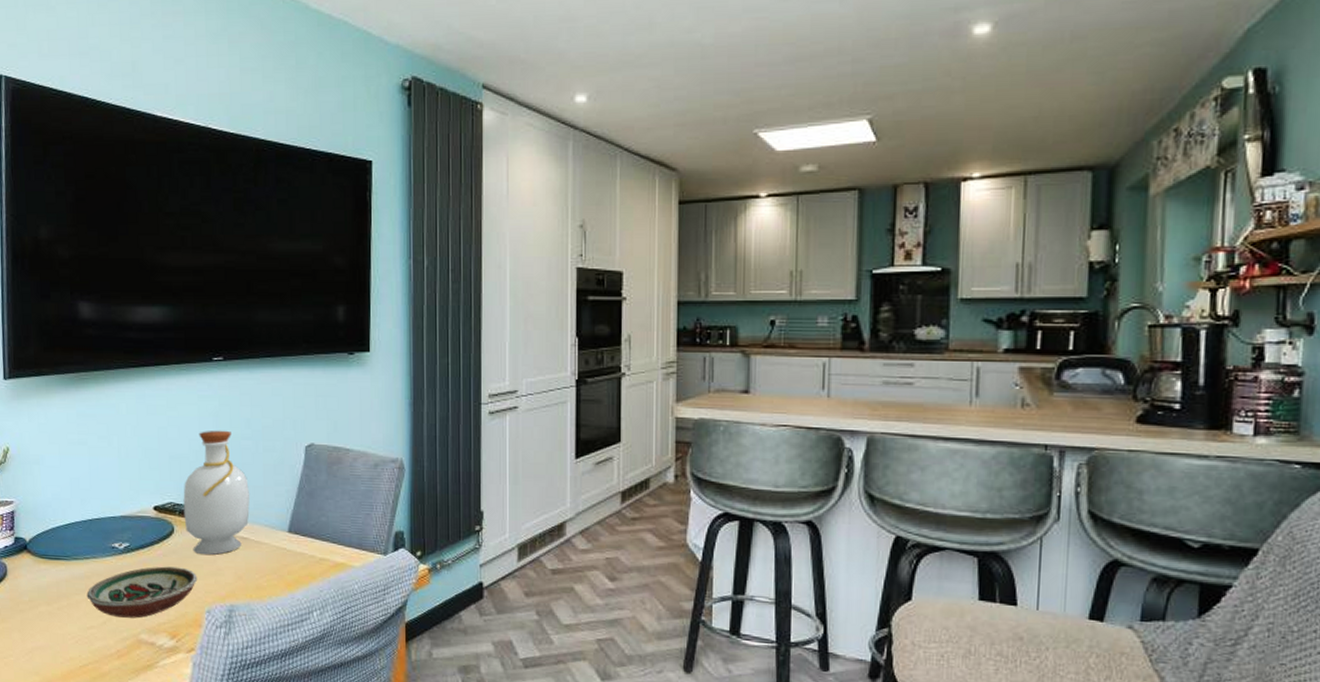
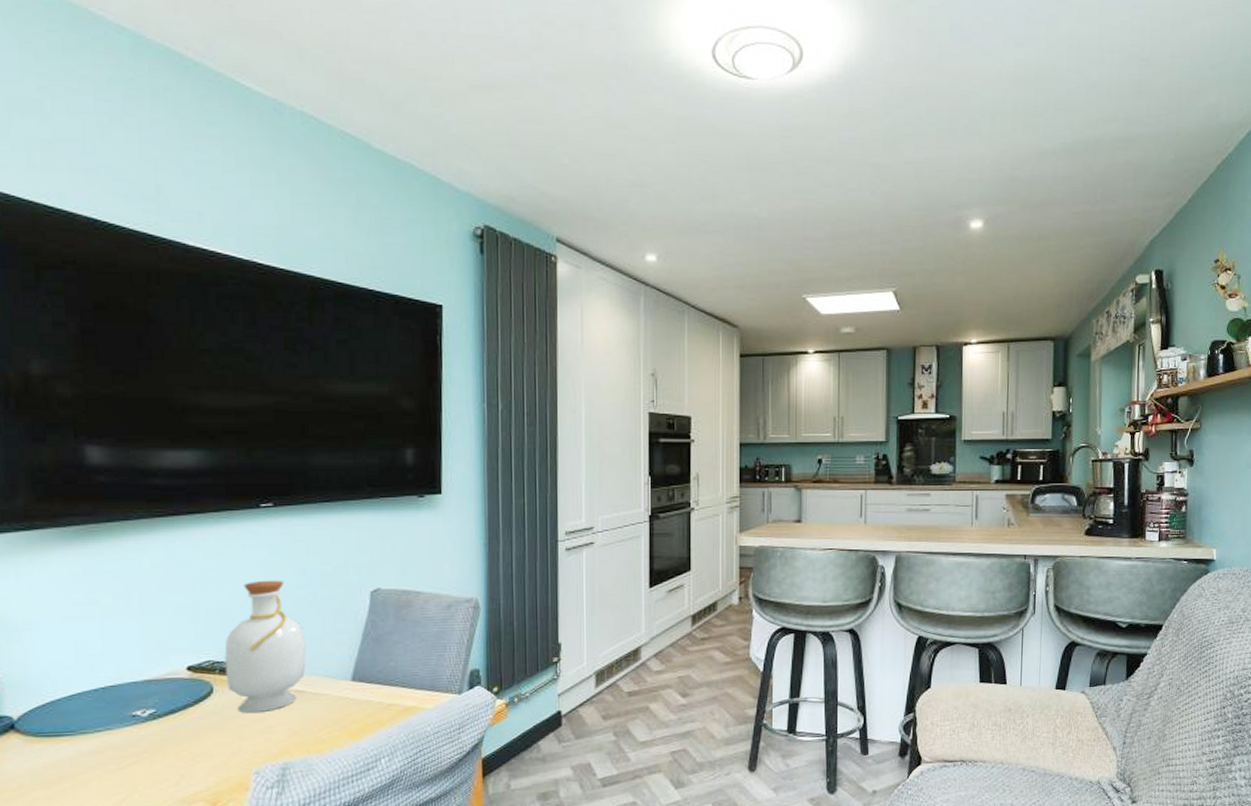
decorative bowl: present [86,566,198,618] -> none [98,729,243,792]

